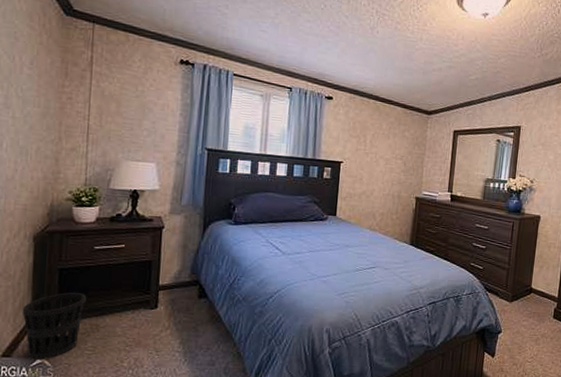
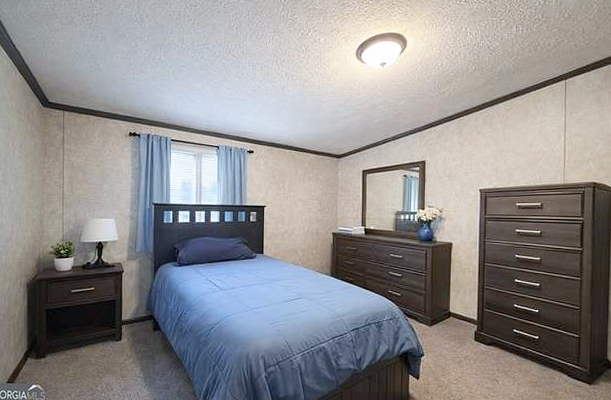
wastebasket: present [22,292,87,360] -> none [21,328,68,385]

